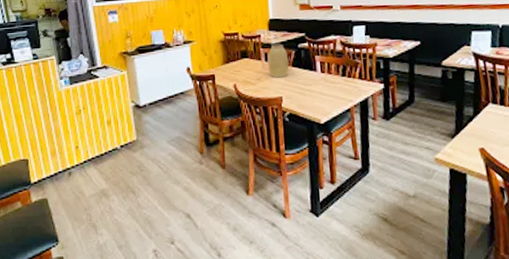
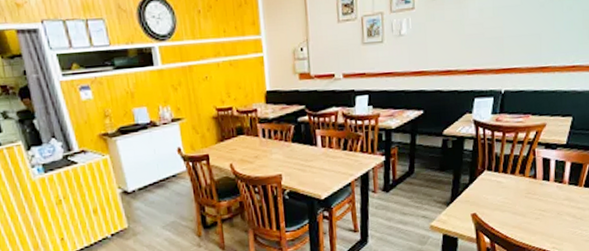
vase: present [267,44,289,78] -> none [265,118,289,155]

